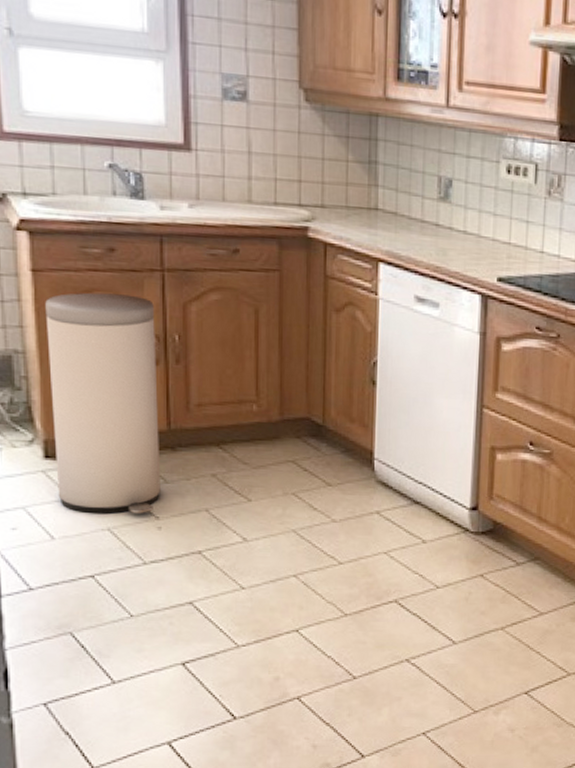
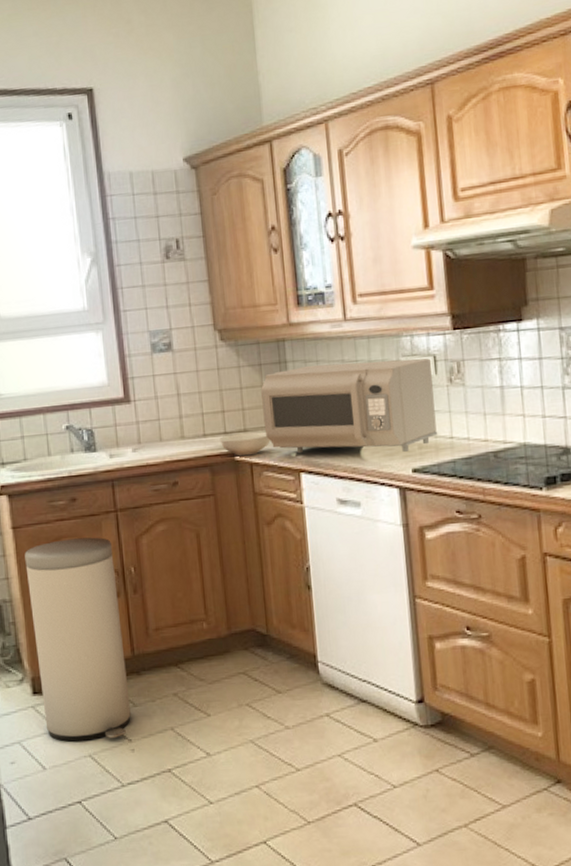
bowl: none [292,208,350,235] -> present [219,431,271,456]
microwave: none [344,148,532,259] -> present [261,358,438,454]

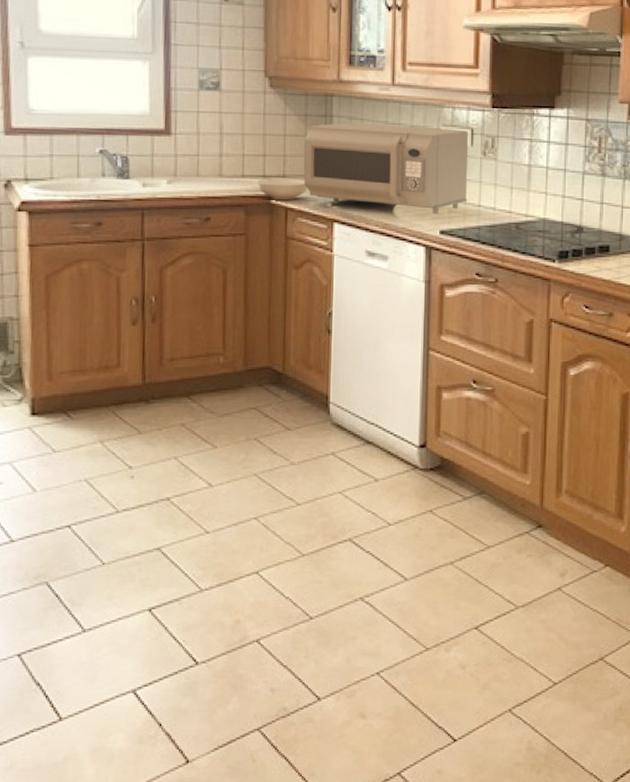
pedal bin: present [24,537,131,742] -> none [39,262,135,466]

